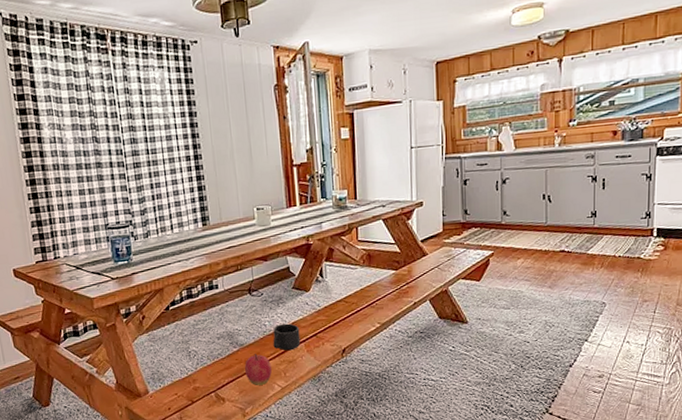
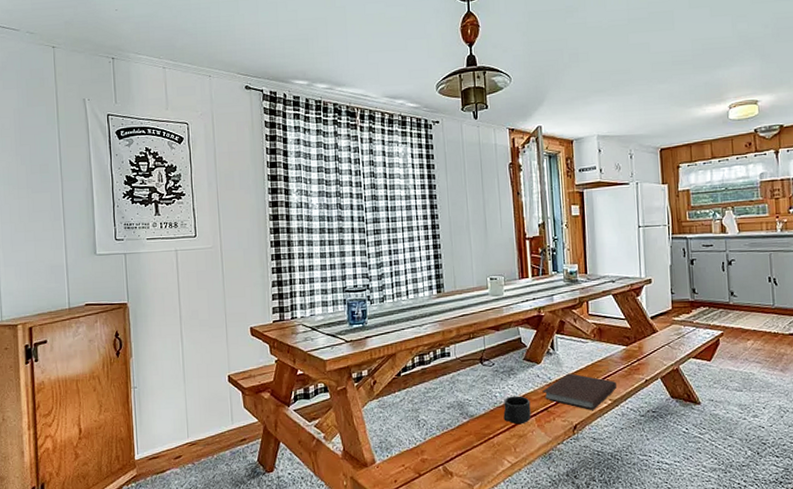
apple: present [244,354,272,385] -> none [473,426,502,460]
notebook: none [311,299,386,334] -> present [542,373,618,410]

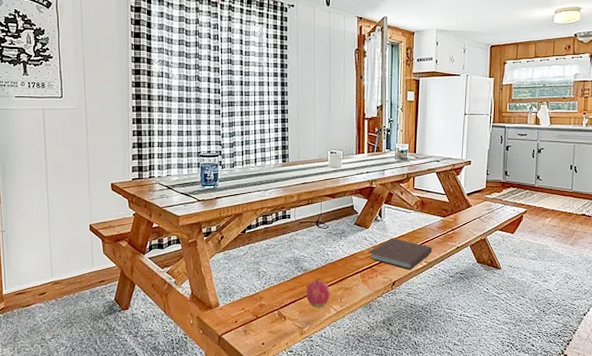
apple: none [473,426,502,460] -> present [306,279,330,307]
mug: present [503,396,531,425] -> none [333,255,357,279]

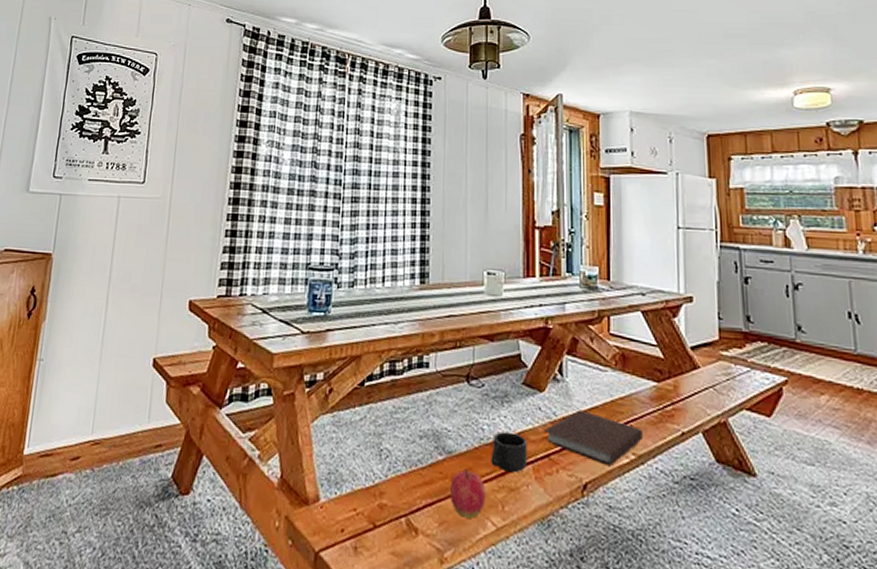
mug: none [333,255,357,279] -> present [491,431,527,473]

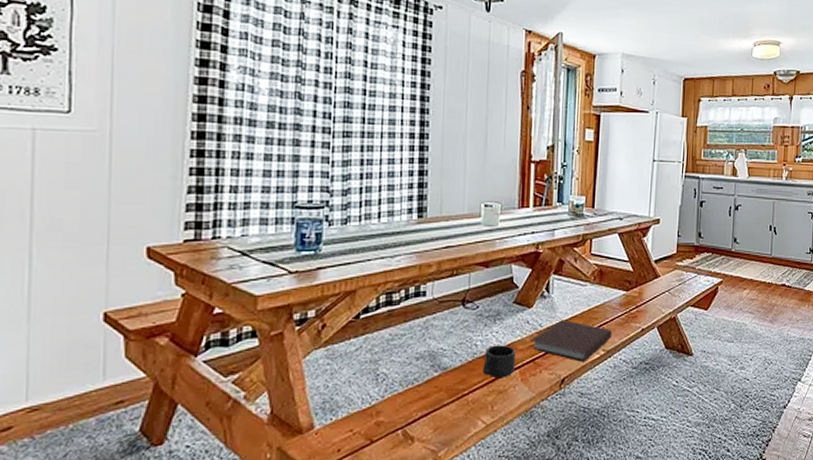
apple: present [449,469,485,518] -> none [444,380,477,421]

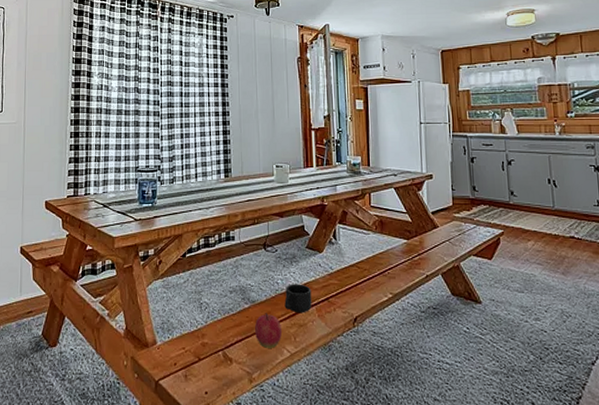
apple: none [444,380,477,421] -> present [254,313,282,348]
notebook: present [531,319,613,362] -> none [324,264,398,303]

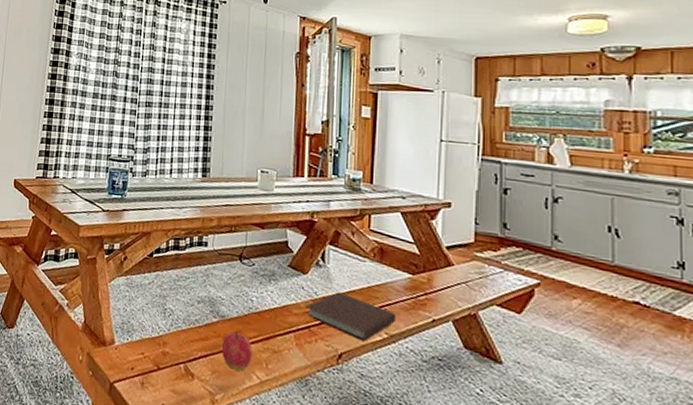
mug: present [284,284,312,313] -> none [258,303,291,339]
notebook: none [324,264,398,303] -> present [306,292,397,341]

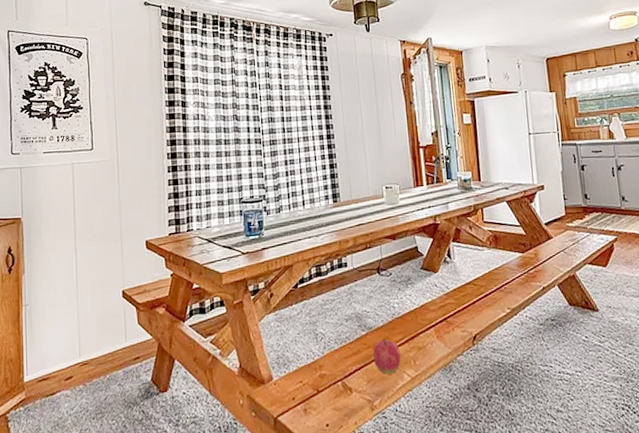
notebook: present [306,292,397,341] -> none [440,282,515,320]

